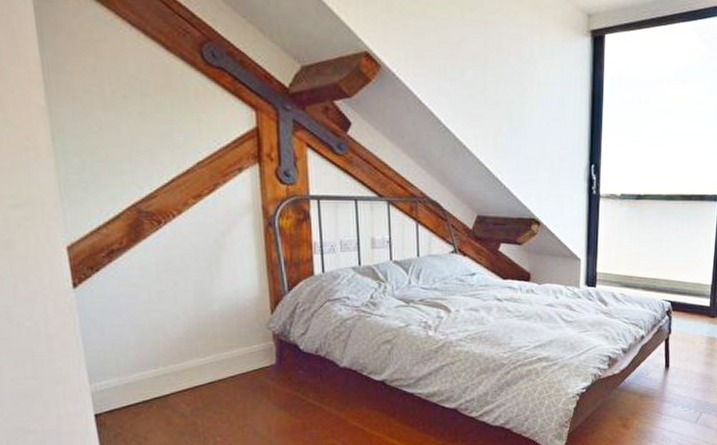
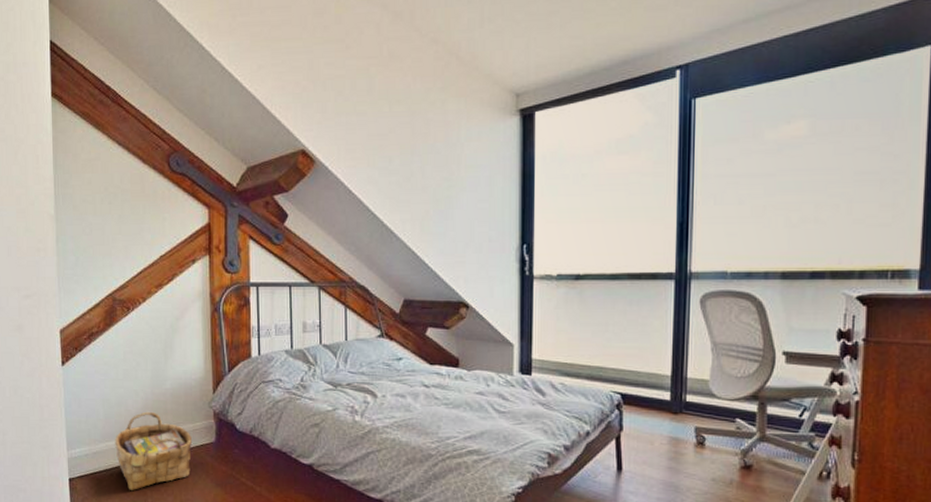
woven basket: none [152,336,249,421] -> present [115,411,192,490]

